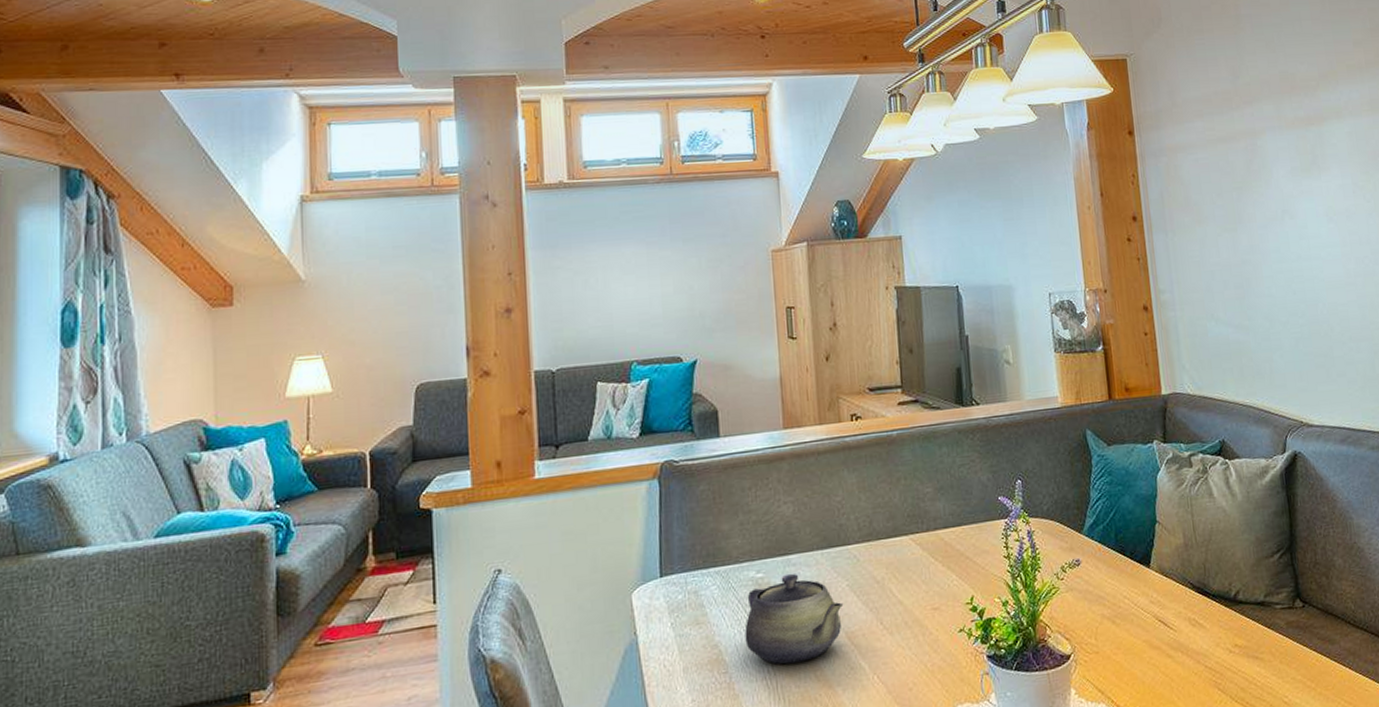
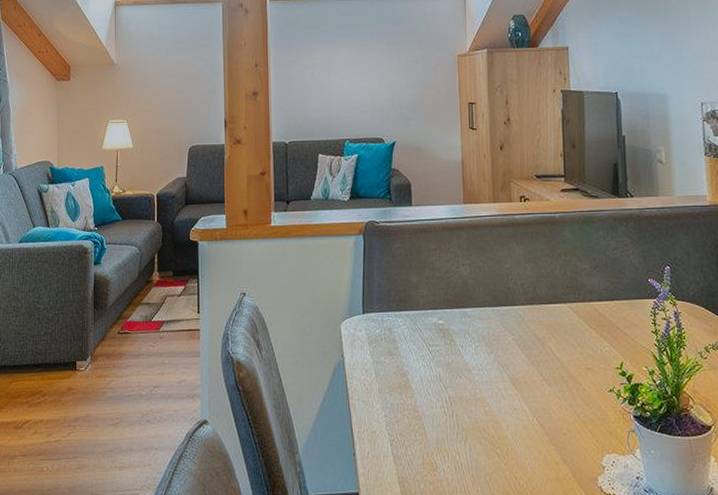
teapot: present [744,573,844,665] -> none [428,323,510,398]

